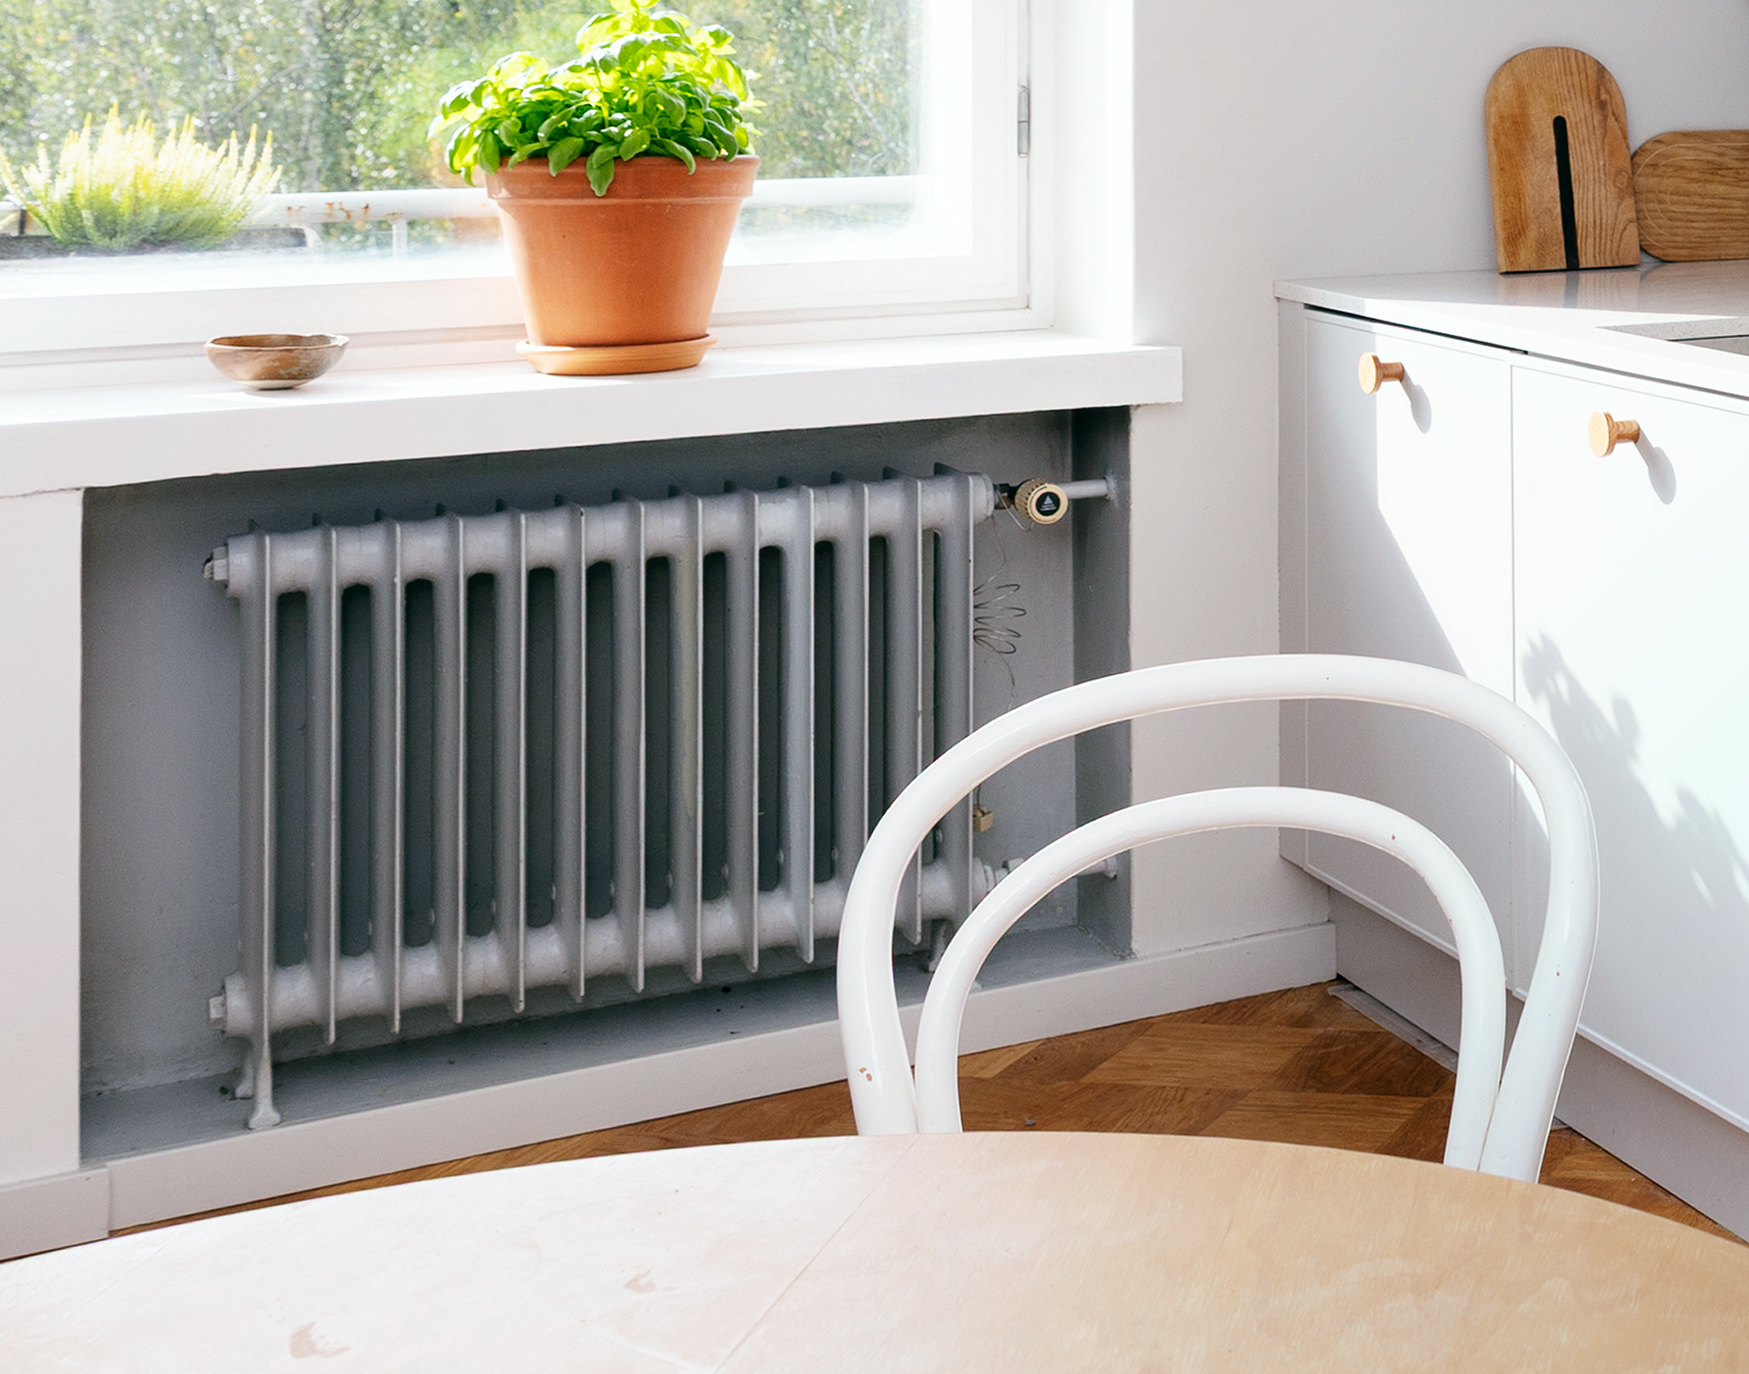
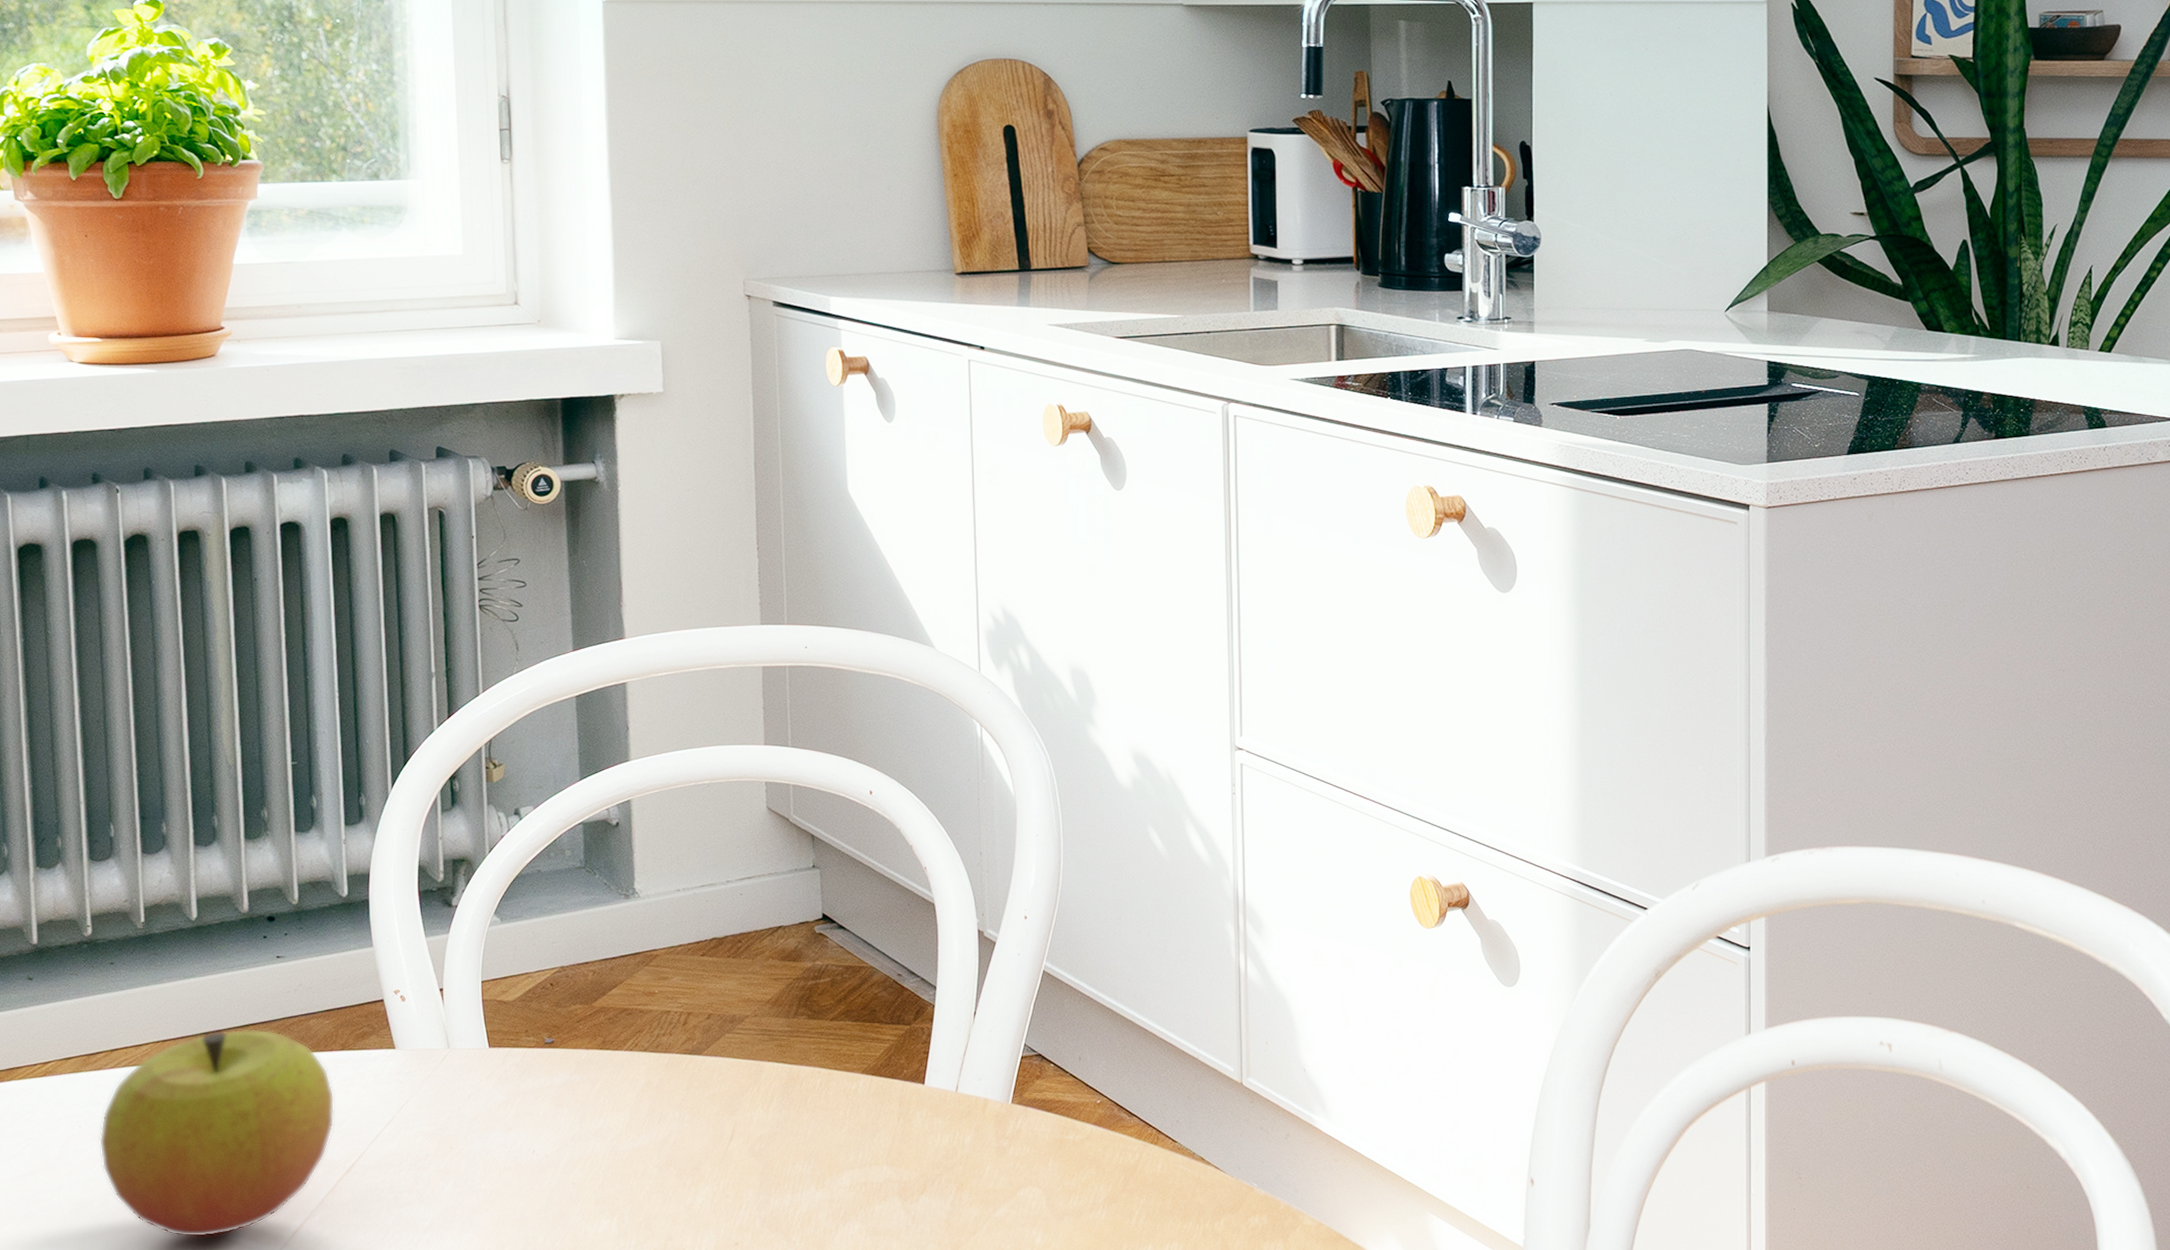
apple: none [518,1116,787,1358] -> present [98,1029,335,1238]

